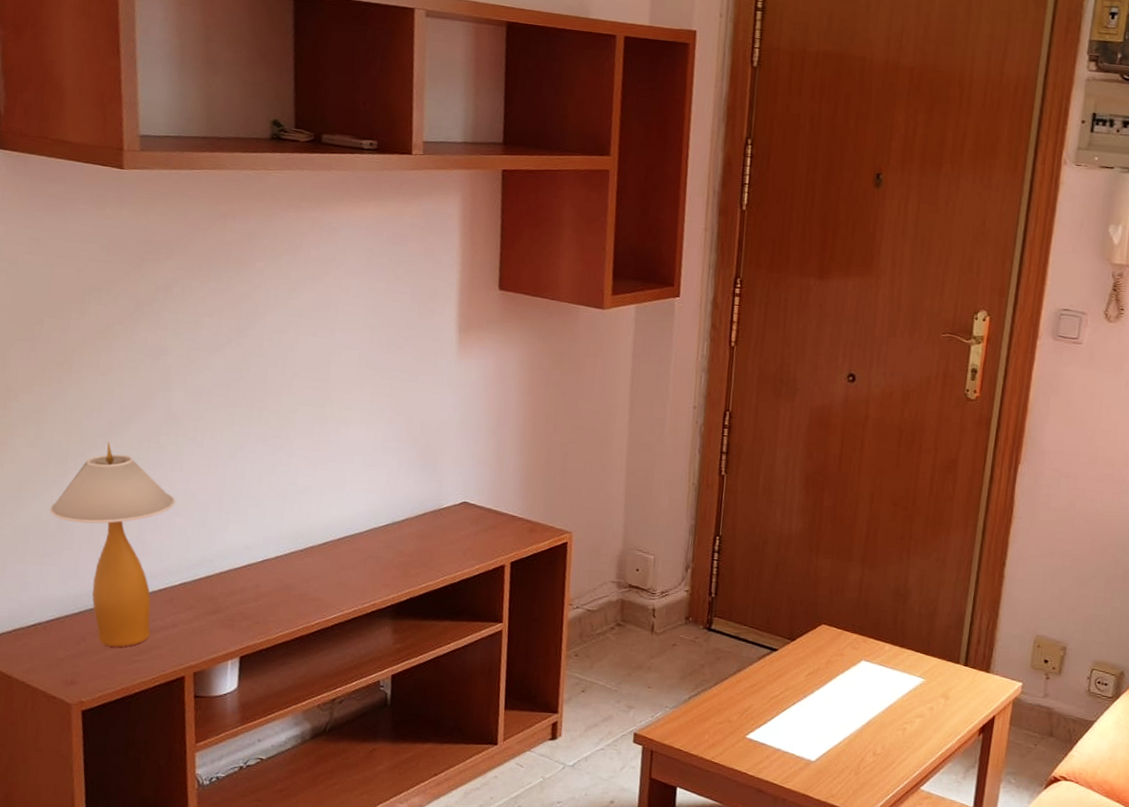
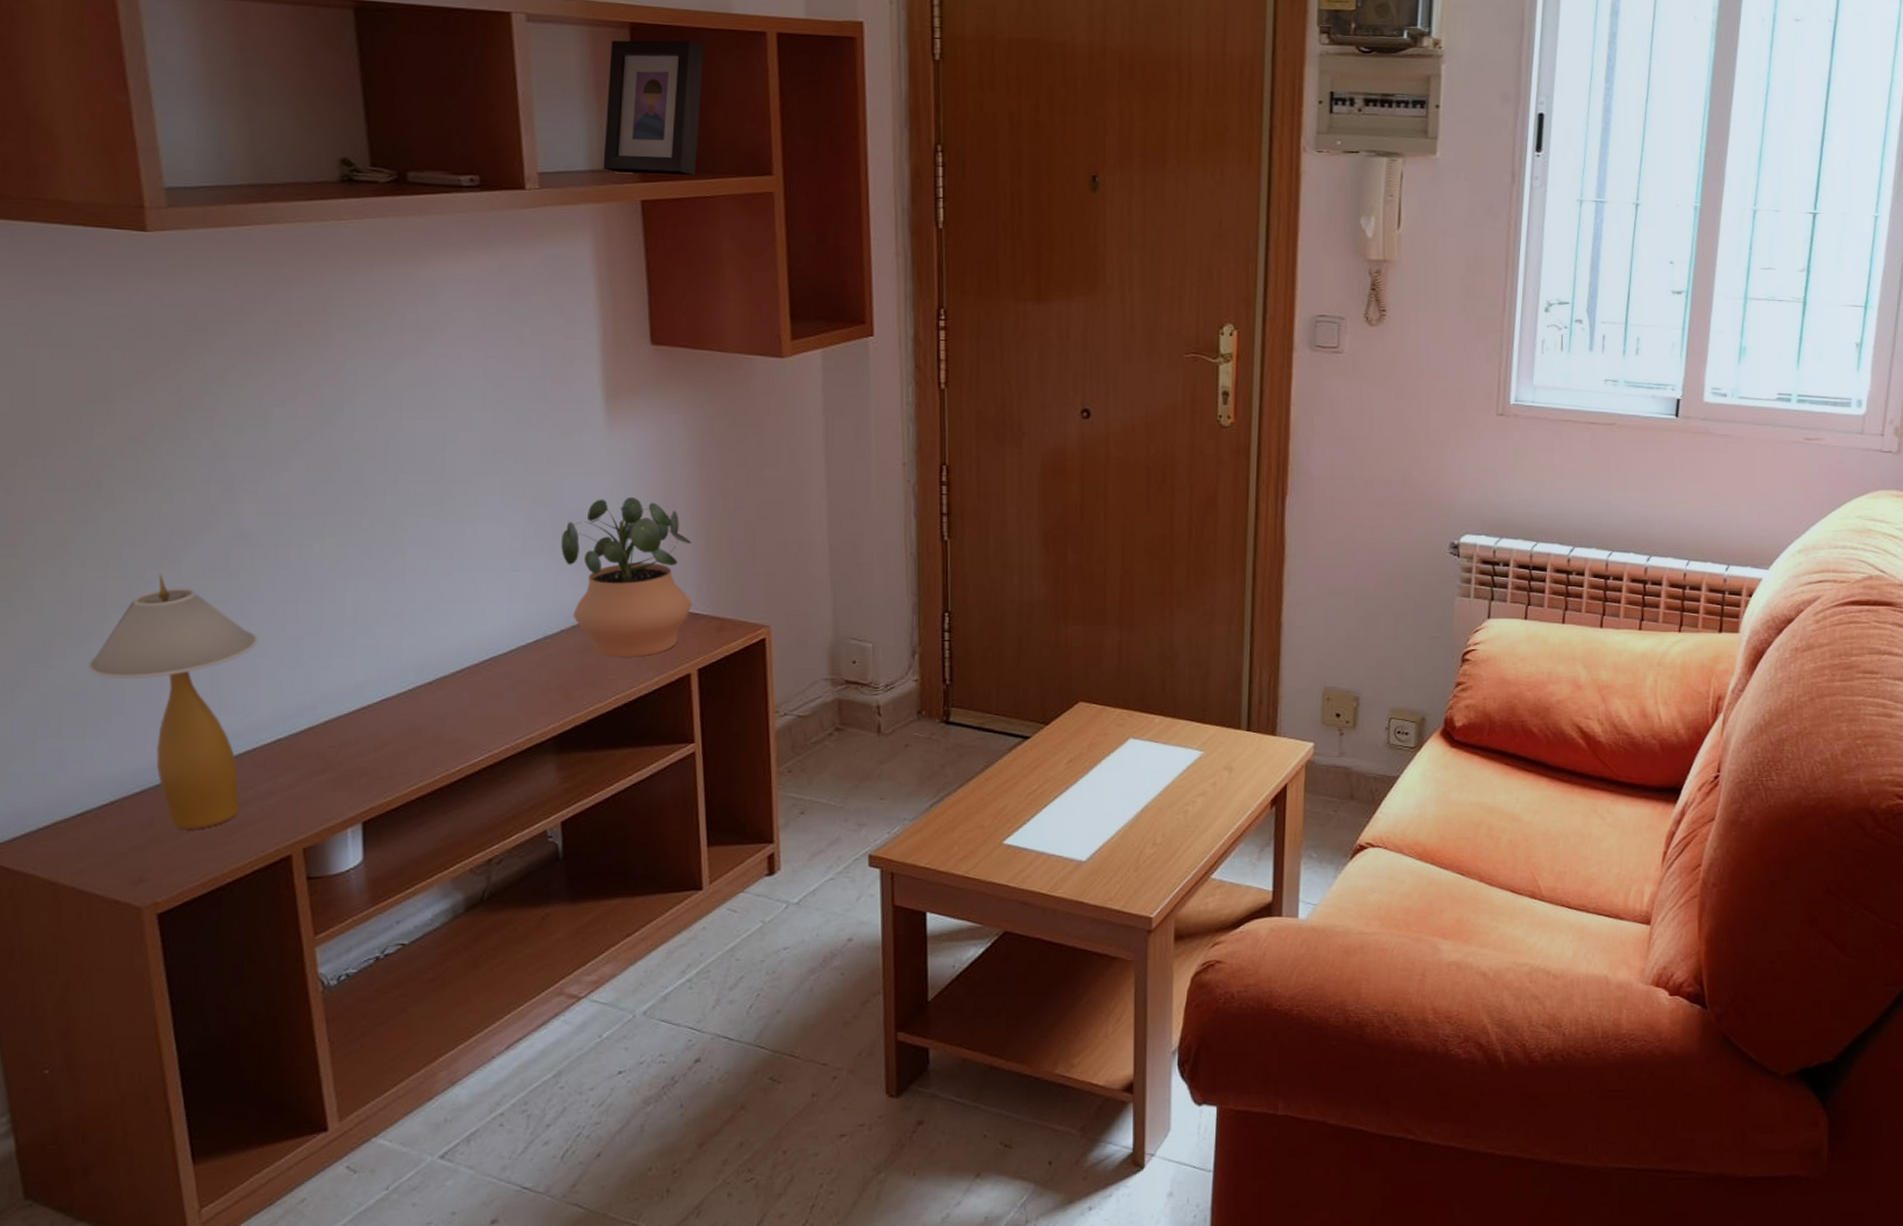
potted plant: none [412,413,516,547] -> present [561,496,692,658]
picture frame: none [474,36,565,152] -> present [603,40,704,175]

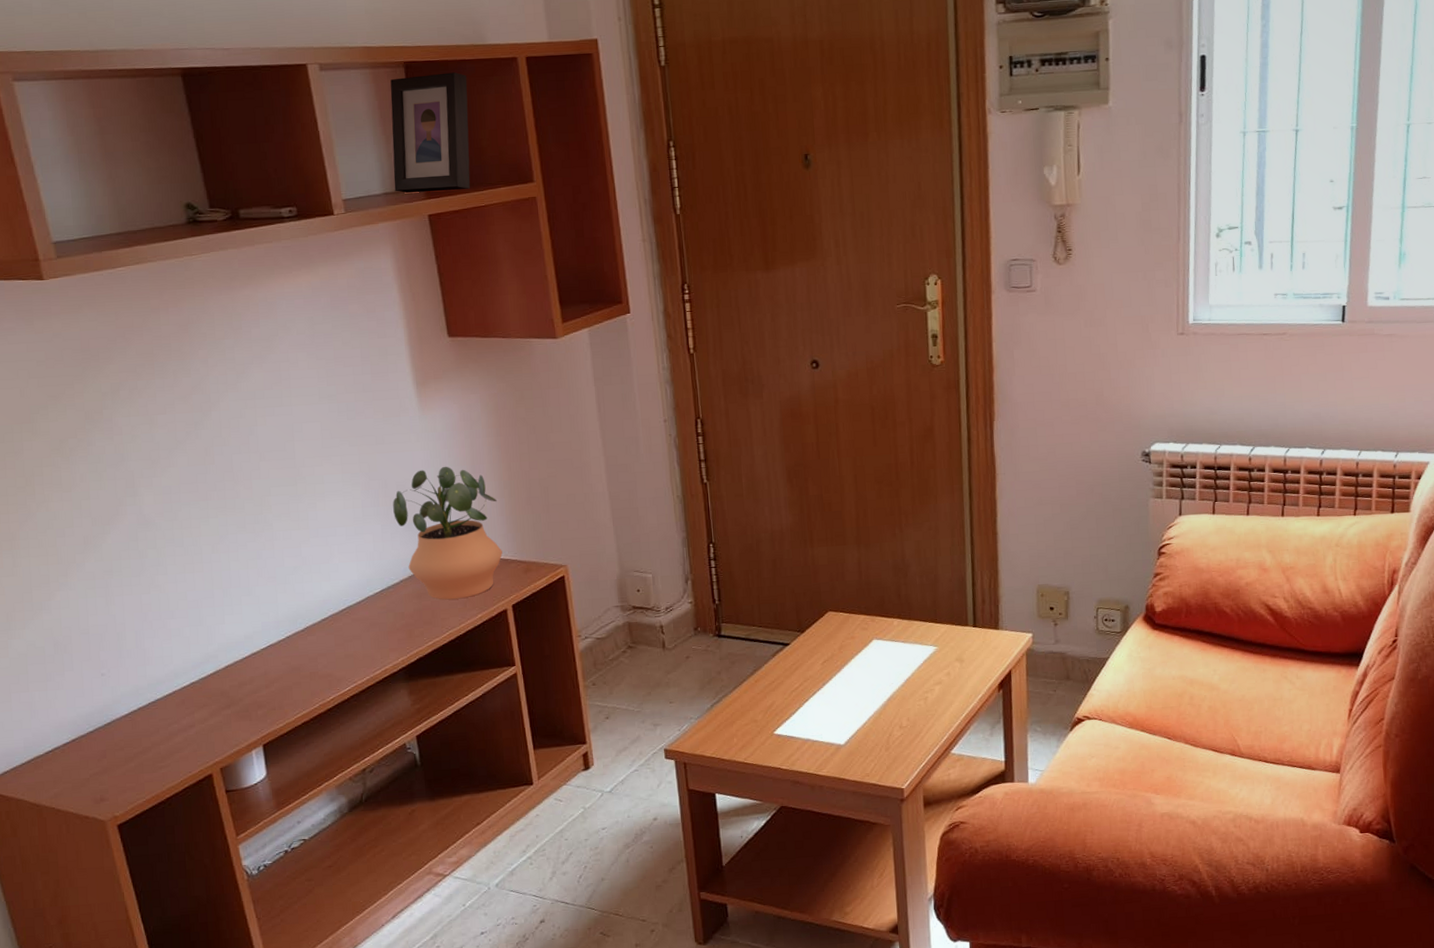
table lamp: present [88,574,258,829] -> none [43,557,169,758]

